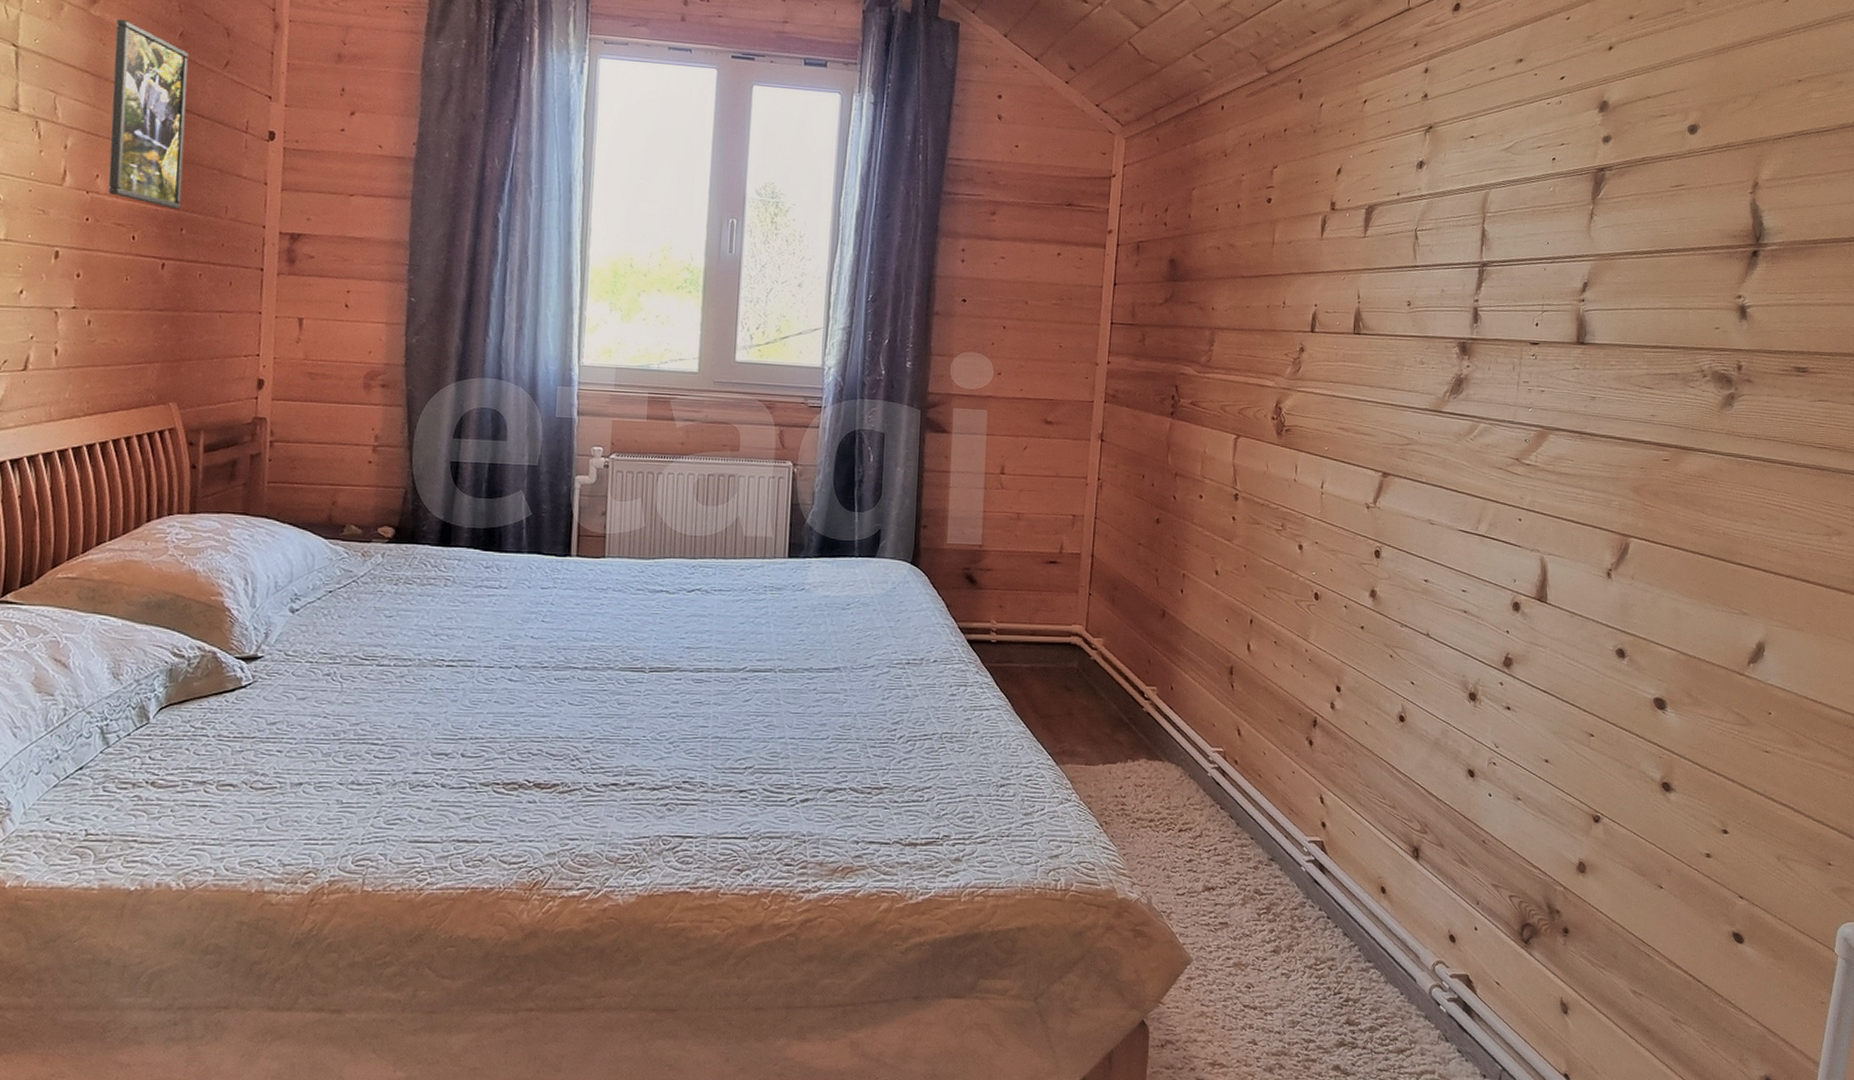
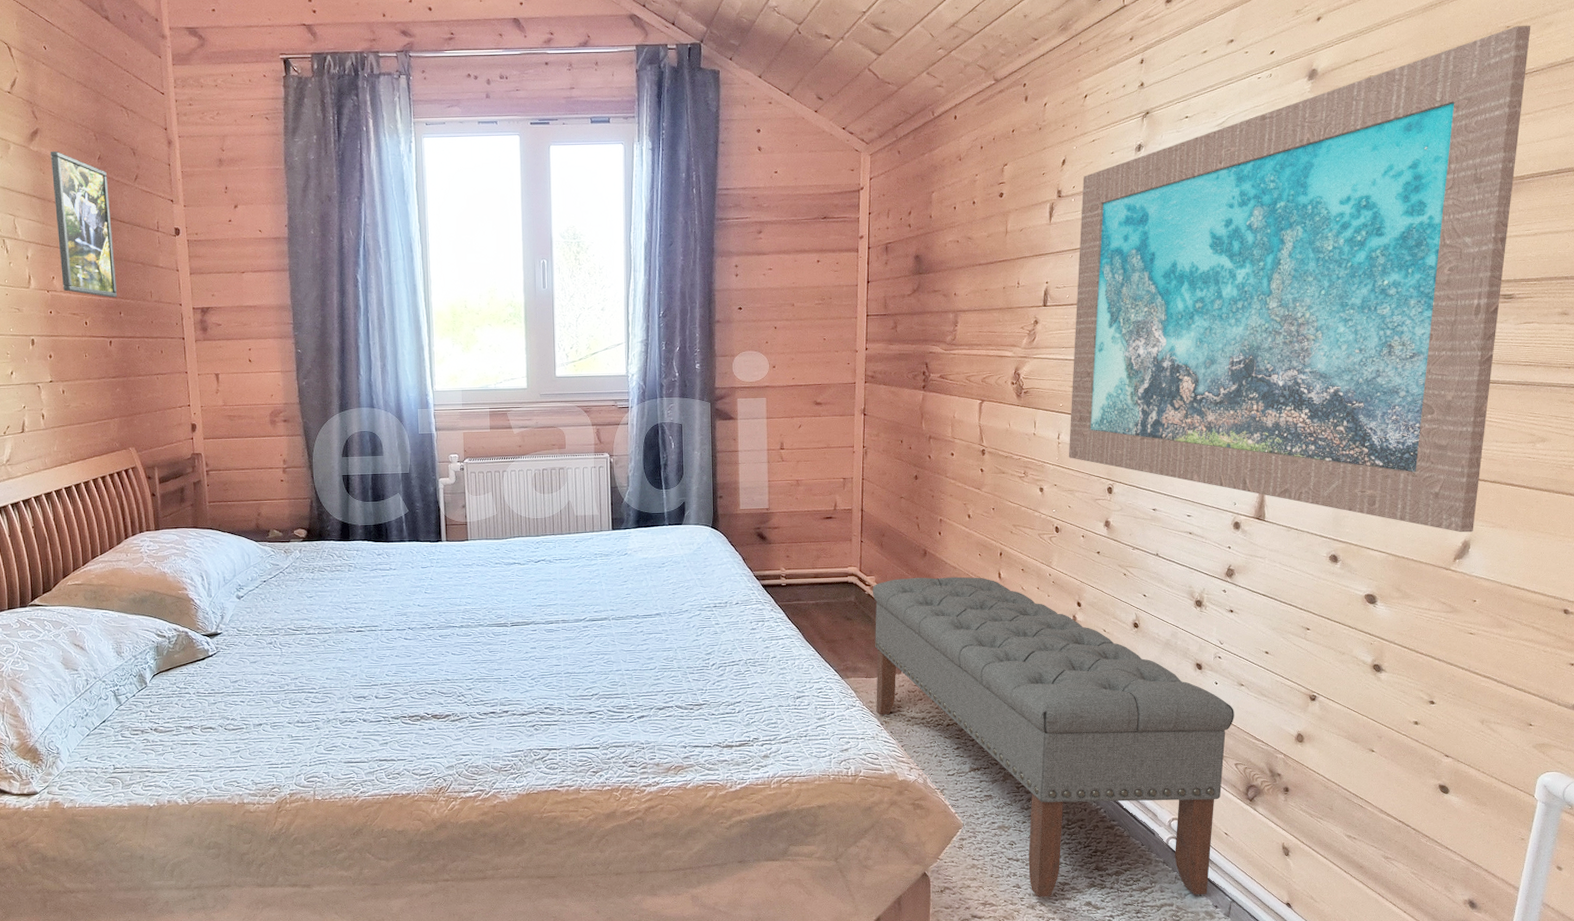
bench: none [1095,643,1510,1061] -> present [872,576,1234,898]
wall art: none [1332,80,1822,633] -> present [1068,25,1531,533]

